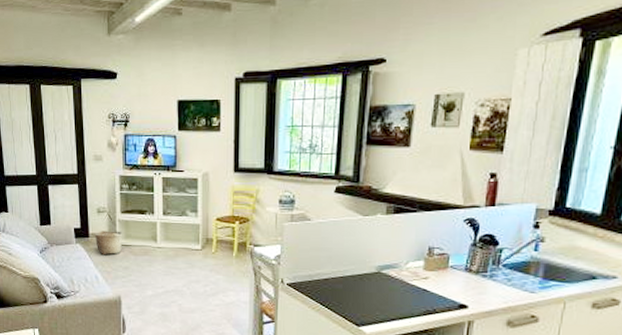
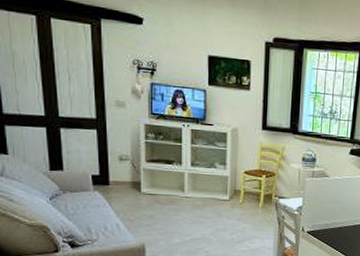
basket: present [94,230,123,255] -> none [115,178,148,204]

